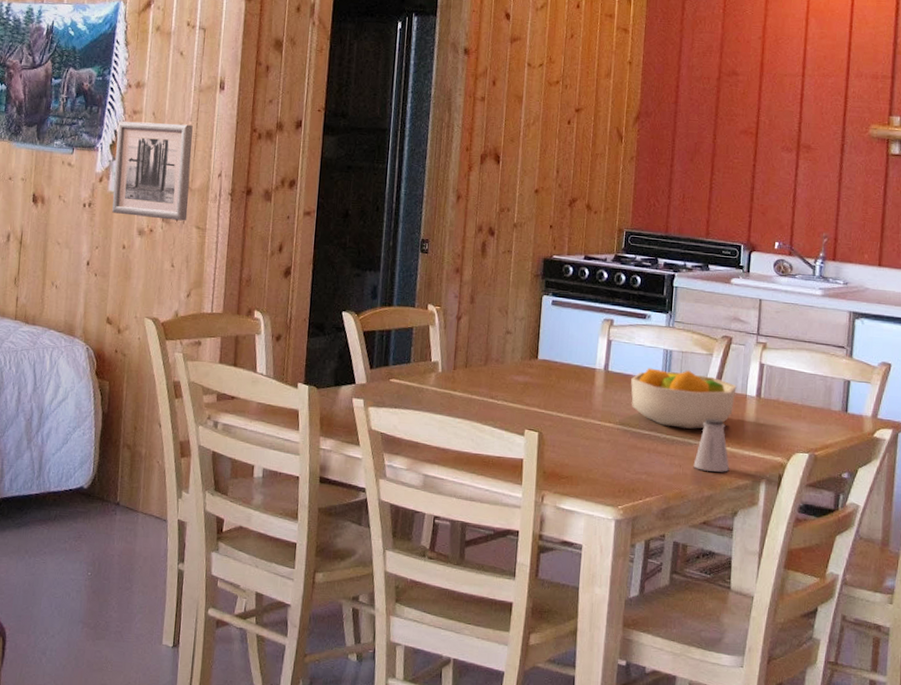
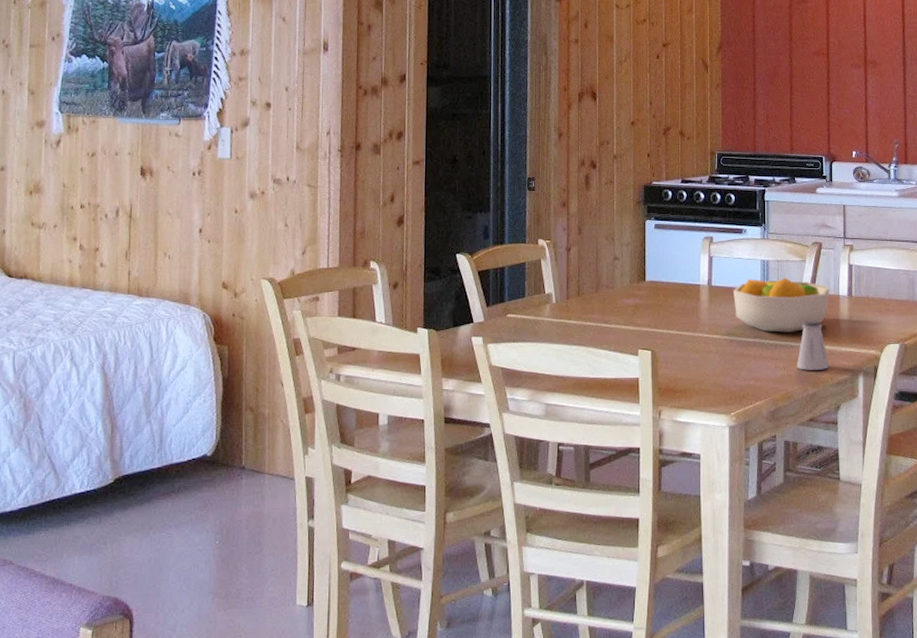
wall art: present [112,121,193,221] -> none [222,87,300,181]

